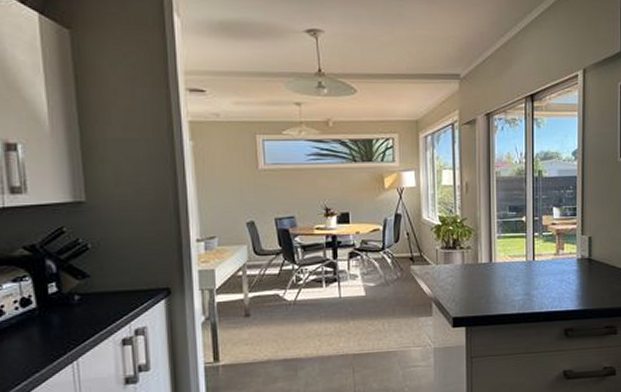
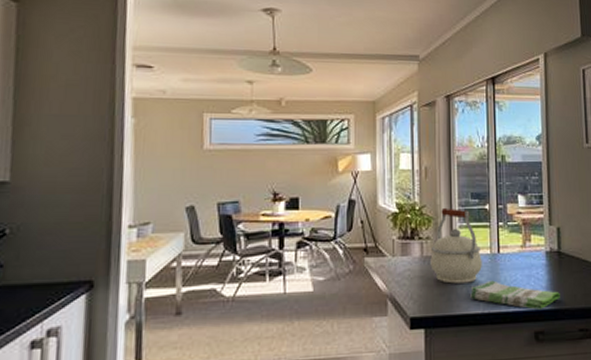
kettle: none [471,220,518,288] -> present [430,207,482,284]
dish towel: none [507,285,589,310] -> present [470,280,560,310]

